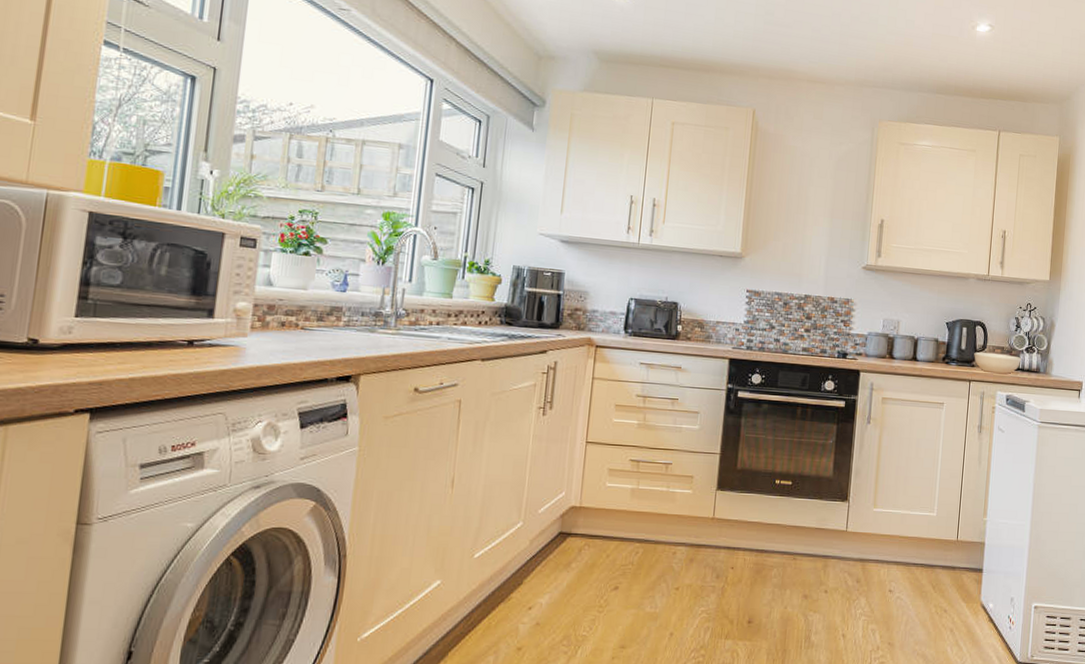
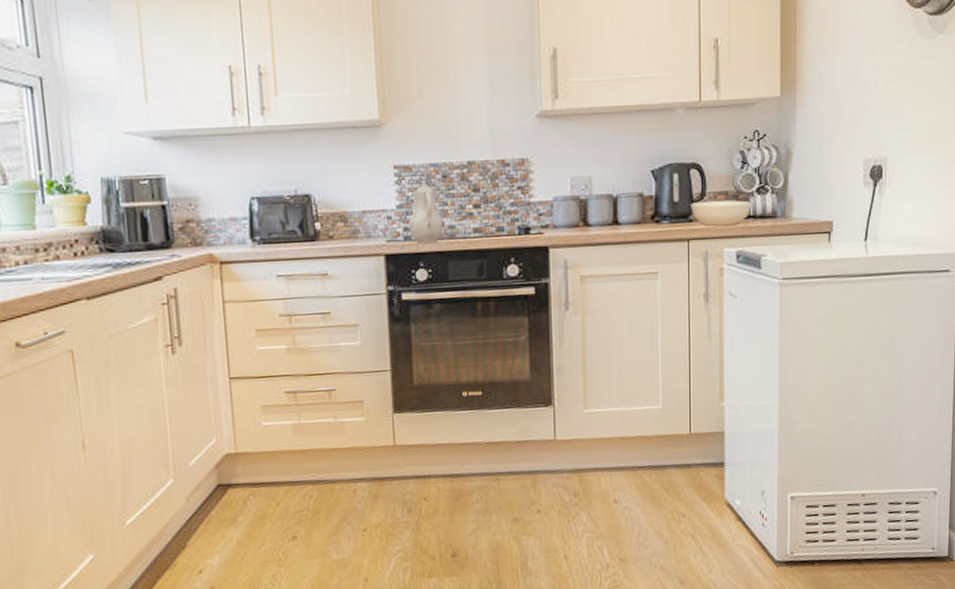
teapot: none [751,303,779,356] -> present [409,179,443,245]

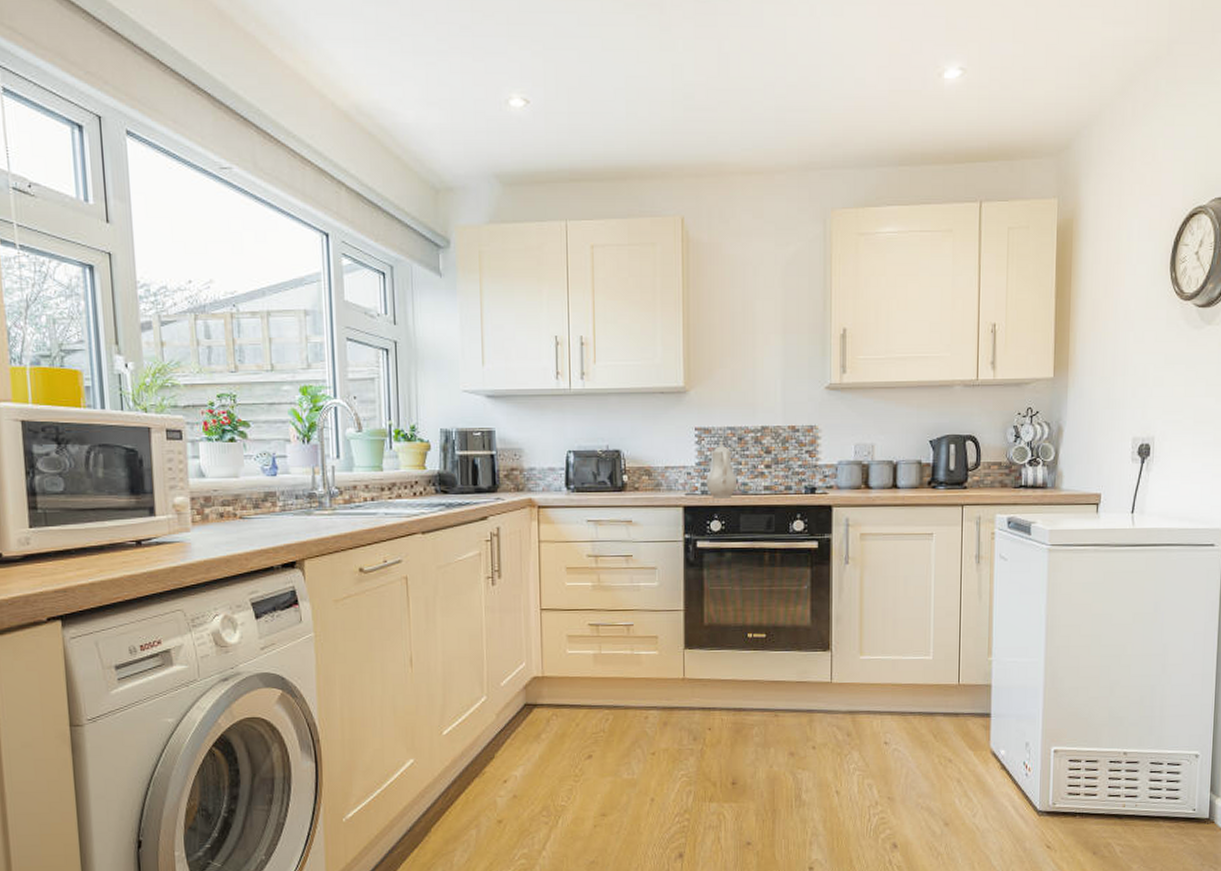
bowl: present [690,200,752,227] -> none [965,471,1024,494]

